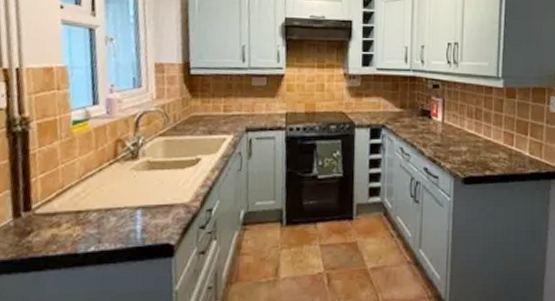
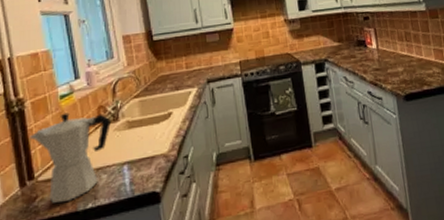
moka pot: none [30,141,130,240] -> present [29,112,112,203]

